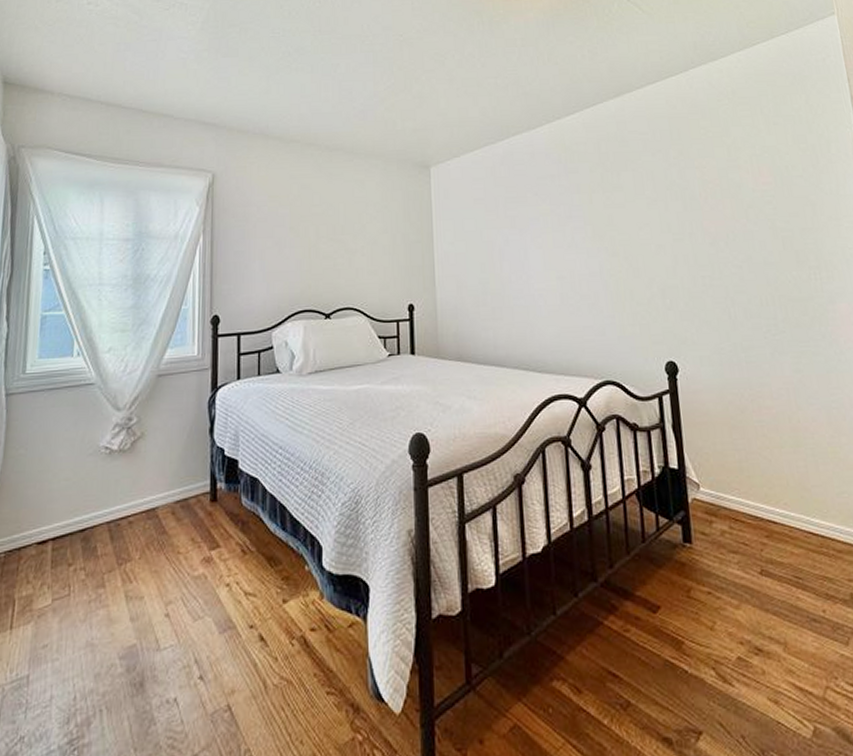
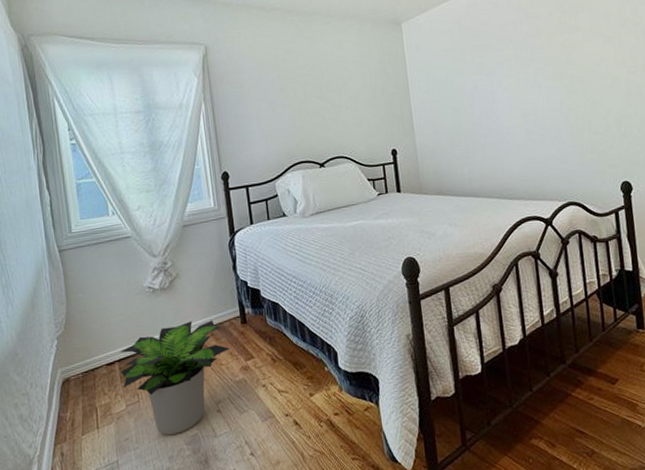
potted plant: none [52,493,192,645] -> present [119,320,230,436]

